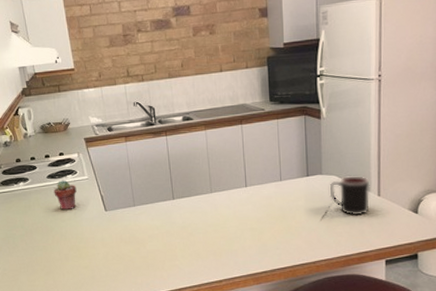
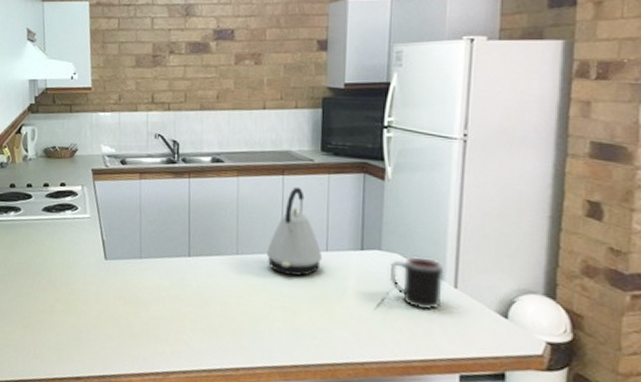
potted succulent: present [54,179,77,210] -> none [47,215,75,252]
kettle: none [234,132,278,203] -> present [266,186,323,276]

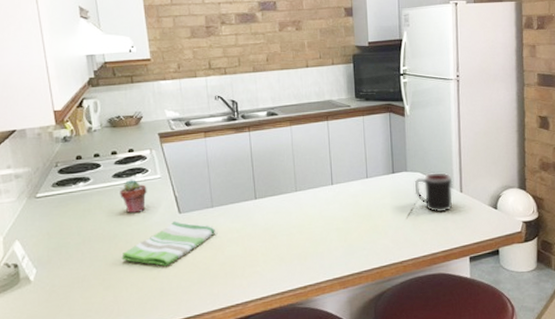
dish towel: none [43,266,141,315] -> present [121,220,215,267]
potted succulent: none [47,215,75,252] -> present [120,179,147,213]
kettle: present [266,186,323,276] -> none [319,129,364,202]

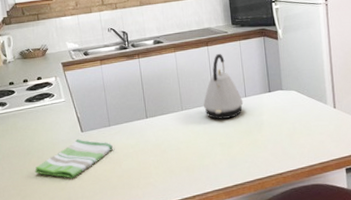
potted succulent: present [120,179,147,213] -> none [31,103,54,132]
kettle: none [319,129,364,202] -> present [203,53,244,119]
mug: present [414,172,453,213] -> none [289,90,327,128]

